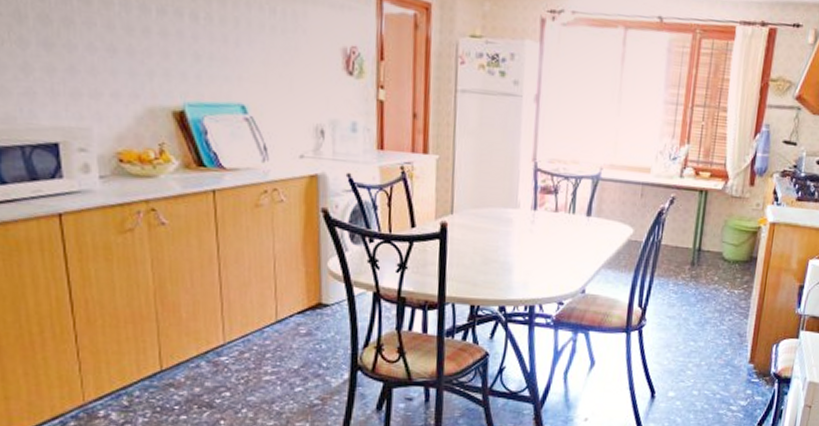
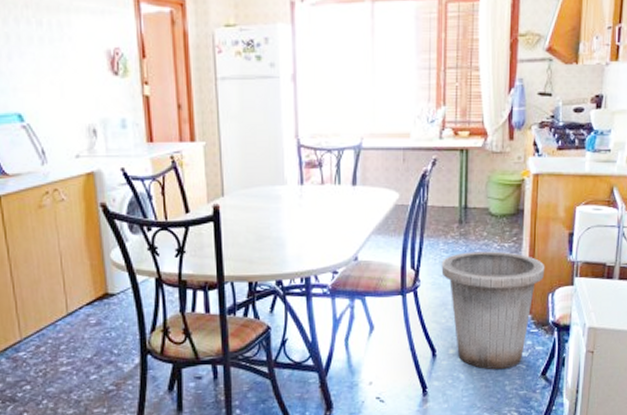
trash can: none [668,295,773,417] -> present [441,251,545,370]

